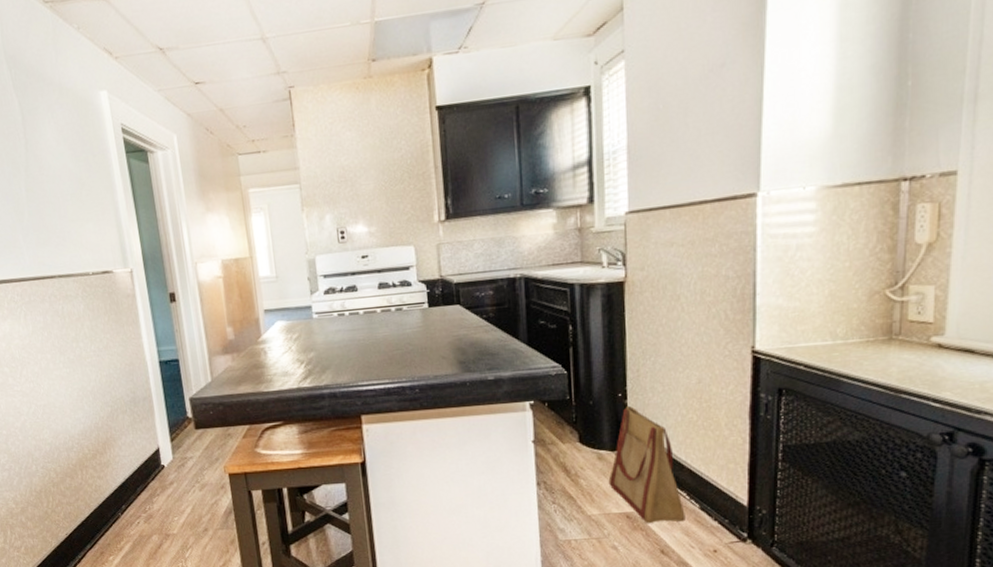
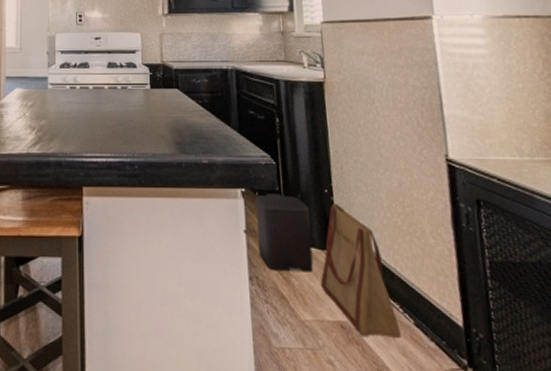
pedal bin: none [544,402,603,475] -> present [255,194,314,273]

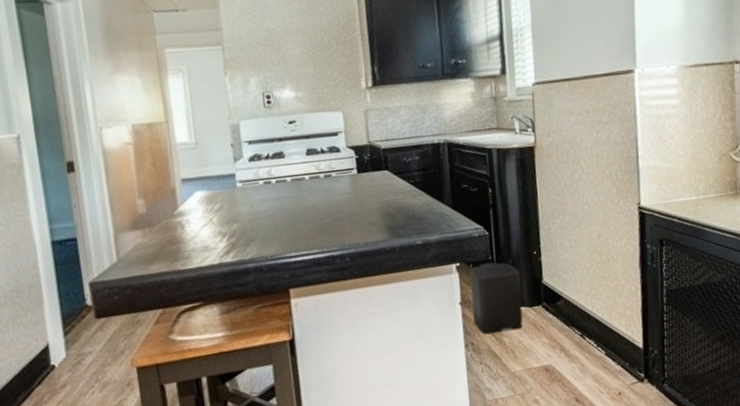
shopping bag: present [320,202,401,339] -> none [528,262,595,374]

